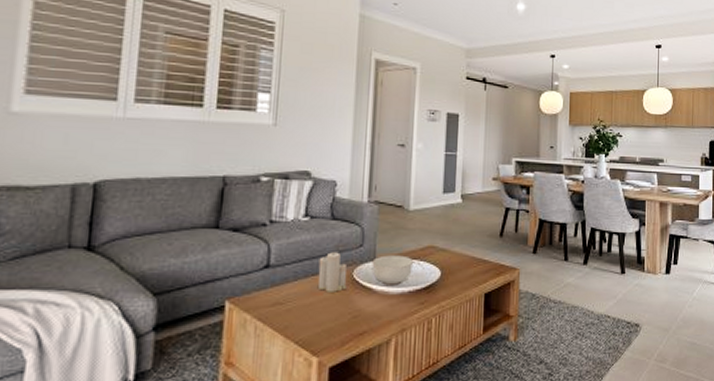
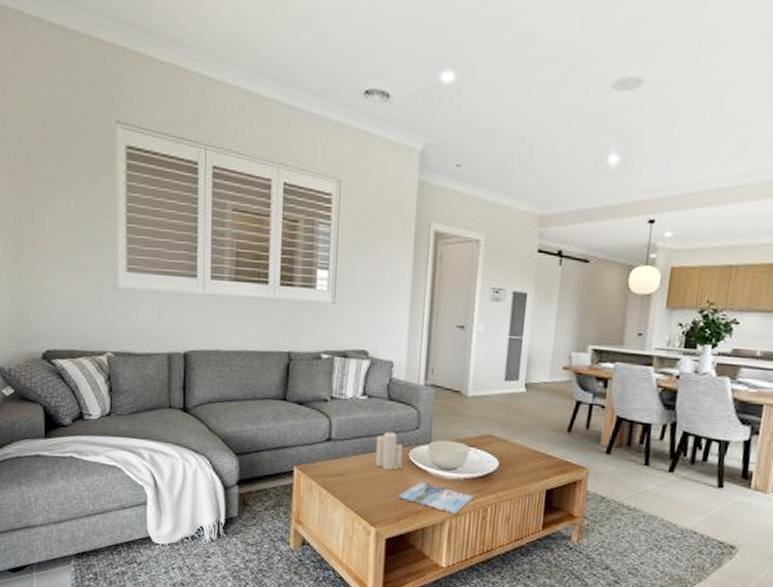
magazine: none [341,300,419,331] -> present [397,481,475,515]

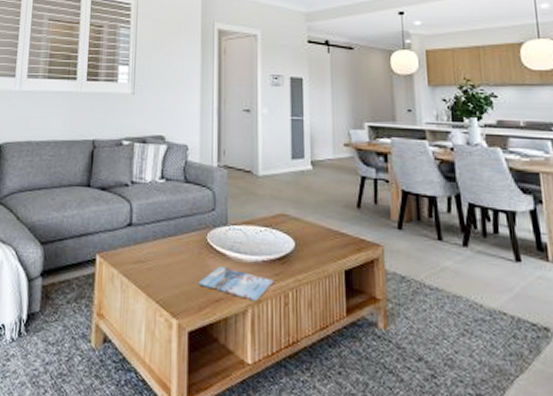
candle: present [375,430,403,471] -> none [174,213,201,255]
bowl: present [427,440,471,472] -> none [224,221,266,254]

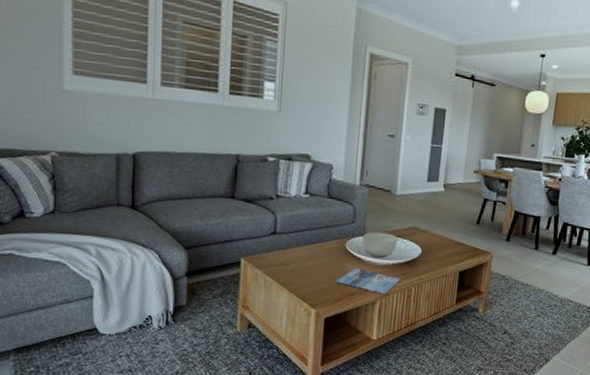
bowl: none [224,221,266,254] -> present [362,232,399,259]

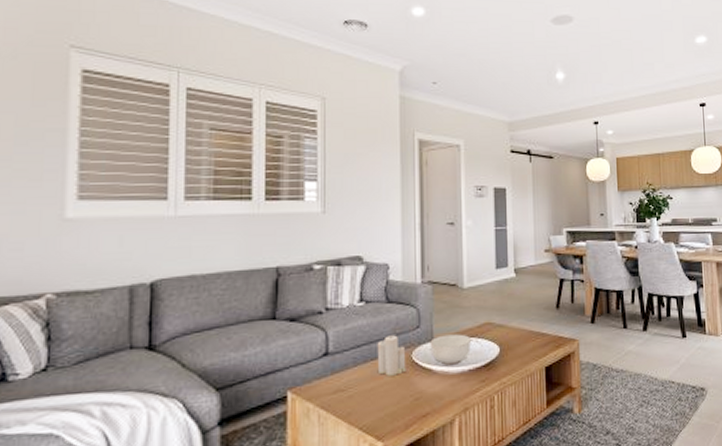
candle: none [315,224,341,259] -> present [377,334,406,376]
magazine: present [335,267,401,295] -> none [403,381,481,411]

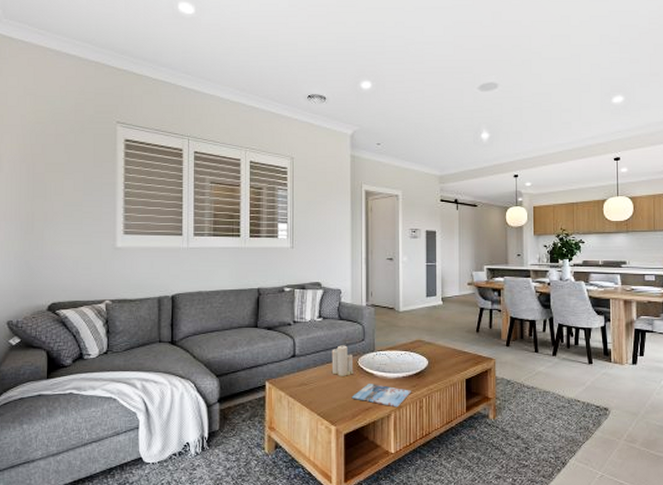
magazine: none [403,381,481,411] -> present [351,383,412,408]
bowl: present [430,334,472,367] -> none [372,348,406,373]

